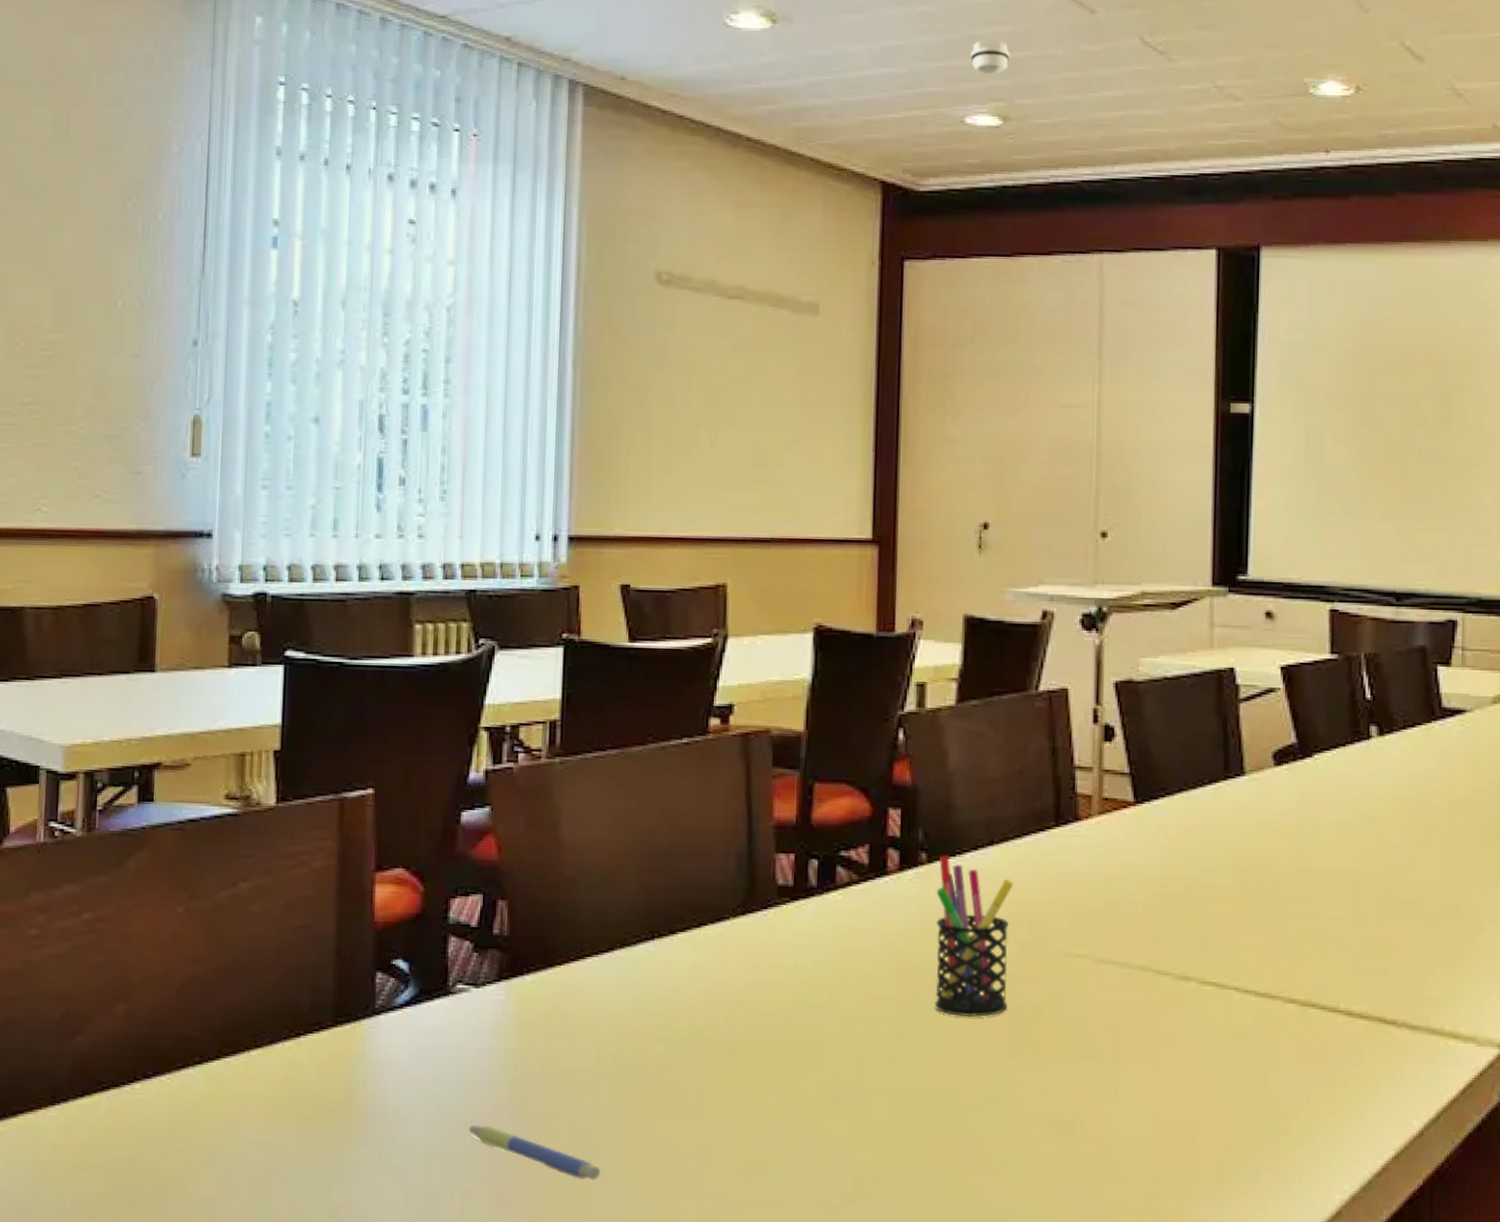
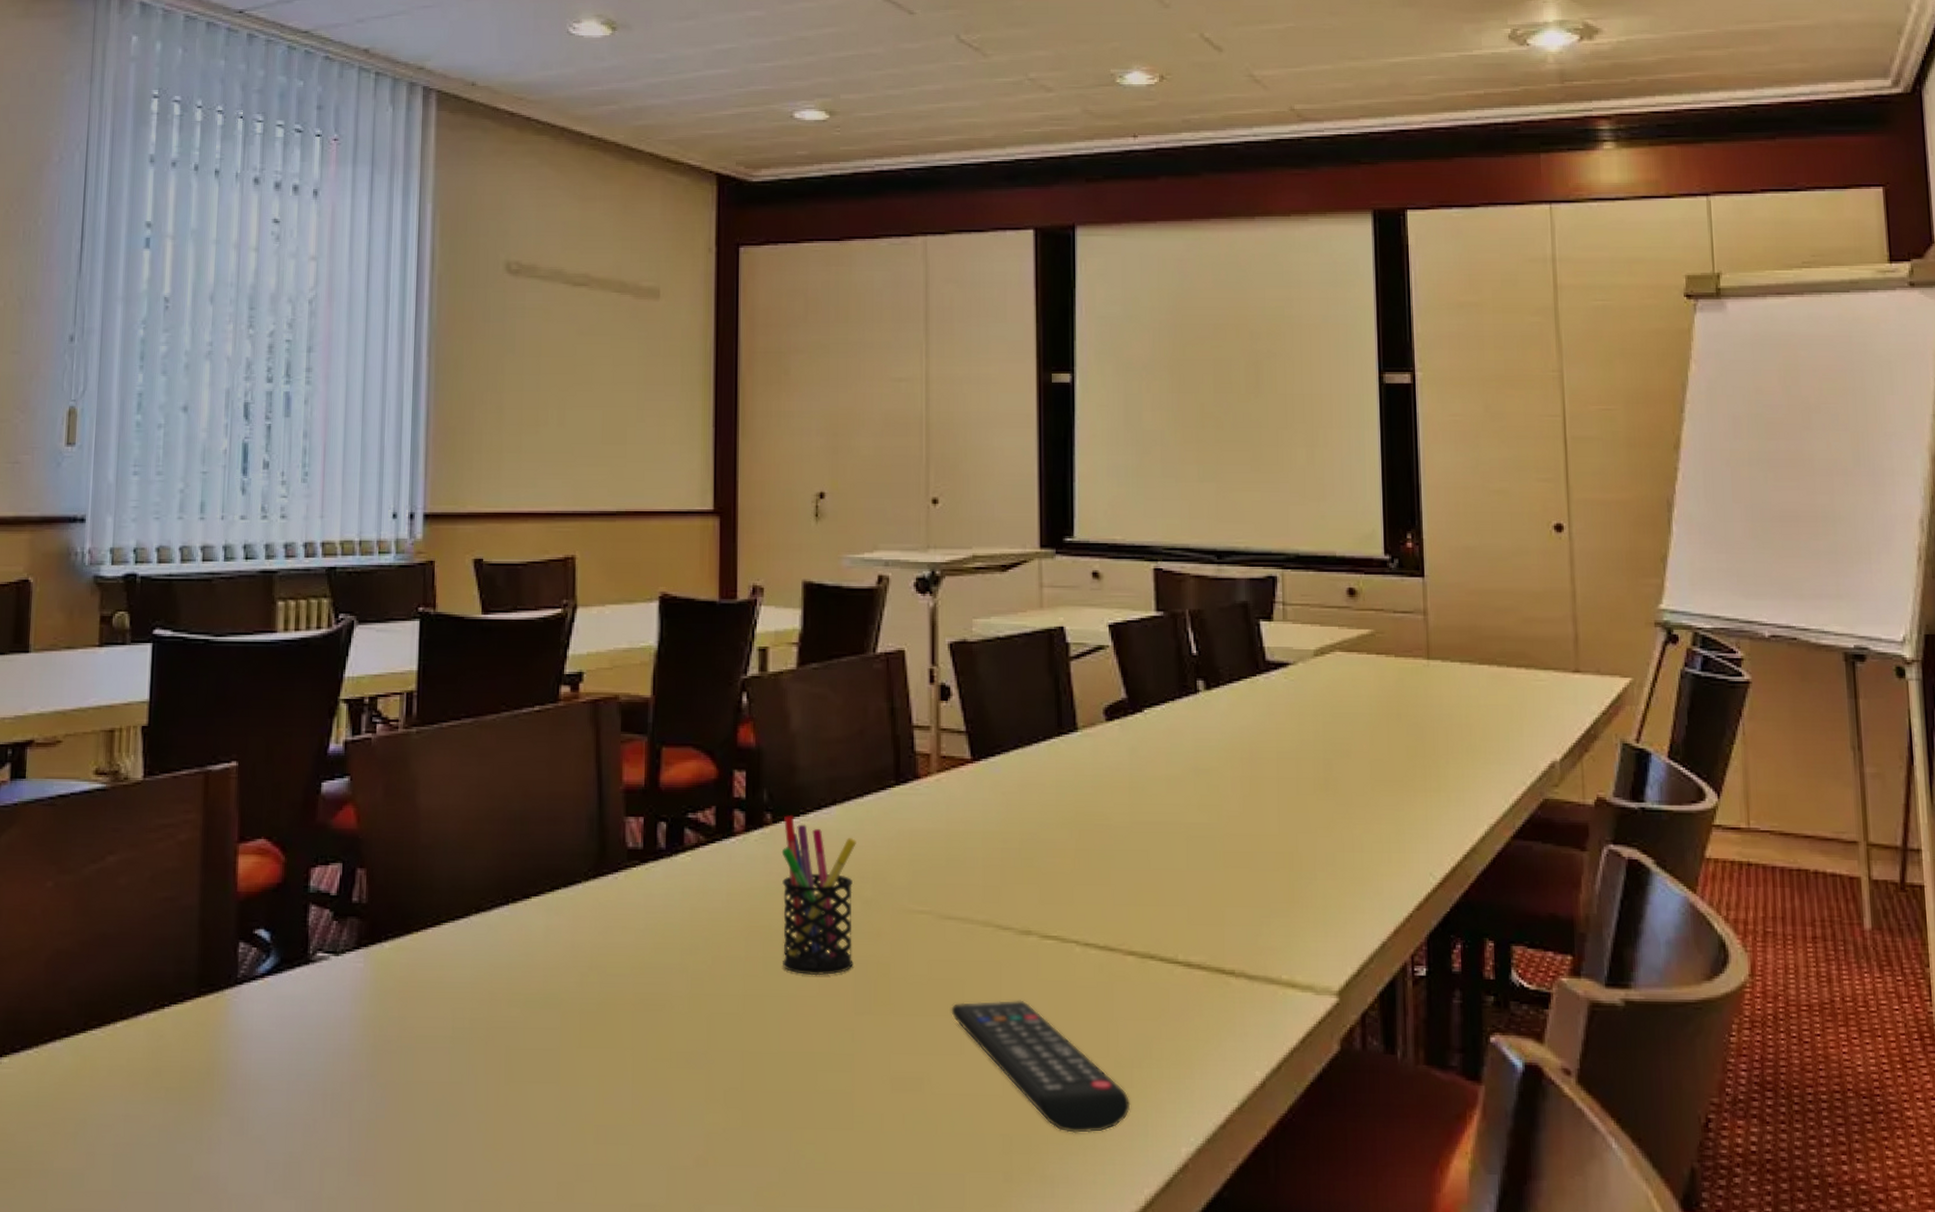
pen: present [469,1124,601,1180] -> none [329,1093,458,1146]
smoke detector: present [970,39,1010,75] -> none [798,40,835,73]
remote control: none [1106,1045,1286,1179] -> present [951,1000,1131,1133]

